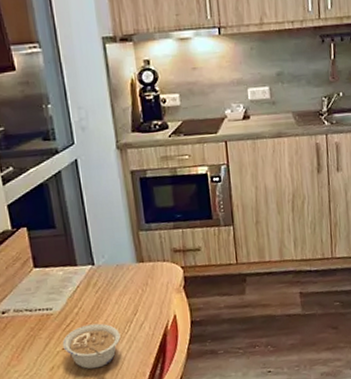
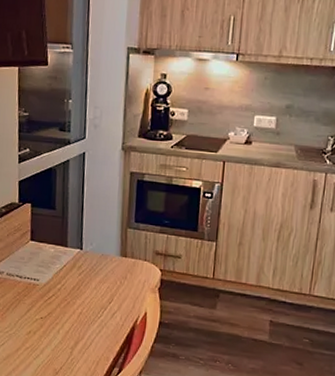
legume: present [62,323,121,370] -> none [41,301,94,343]

